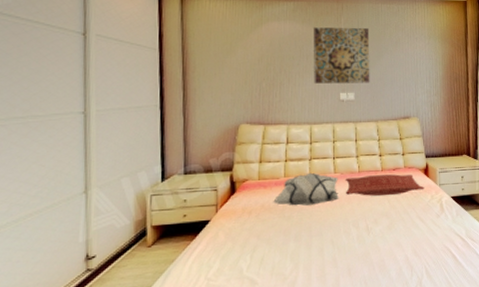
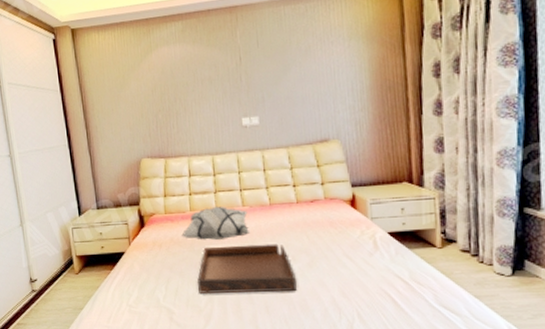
serving tray: none [285,208,377,261] -> present [197,243,297,293]
wall art: present [314,27,370,84] -> none [206,37,277,110]
pillow: present [345,174,424,196] -> none [255,206,352,231]

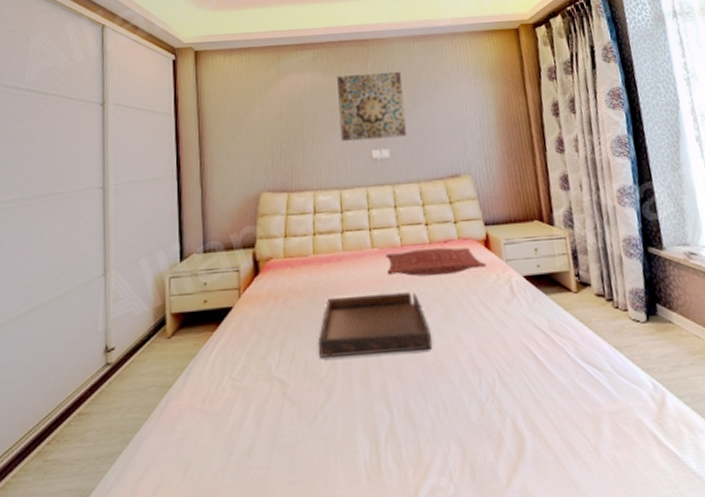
decorative pillow: present [181,206,249,240] -> none [302,248,379,289]
wall art: none [206,37,277,110] -> present [337,71,407,141]
pillow: none [255,206,352,231] -> present [385,247,487,276]

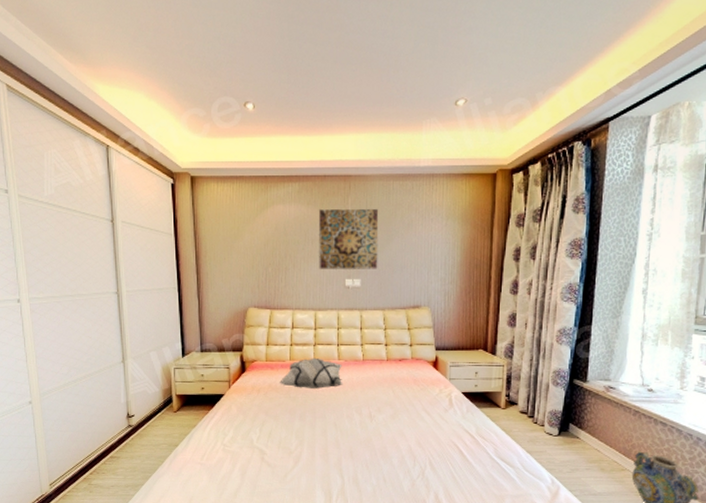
decorative pillow: none [302,248,379,289] -> present [280,357,342,389]
serving tray: present [319,291,432,358] -> none [291,394,379,439]
pillow: present [385,247,487,276] -> none [349,364,432,385]

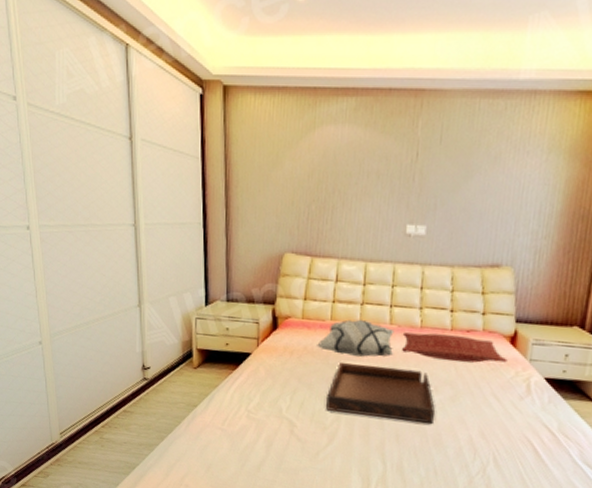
serving tray: none [291,394,379,439] -> present [326,362,435,424]
wall art: present [319,208,379,269] -> none [374,133,458,214]
pillow: none [349,364,432,385] -> present [402,332,507,363]

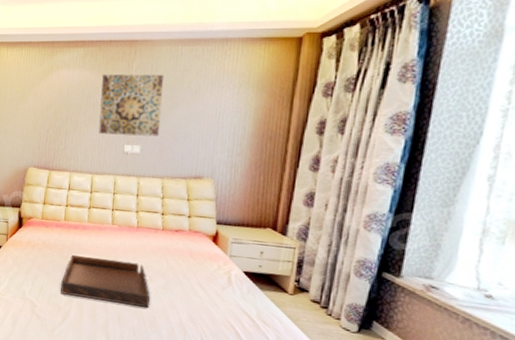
decorative pillow: present [317,319,395,357] -> none [53,220,116,251]
wall art: none [374,133,458,214] -> present [99,74,165,137]
pillow: present [402,332,507,363] -> none [122,231,211,258]

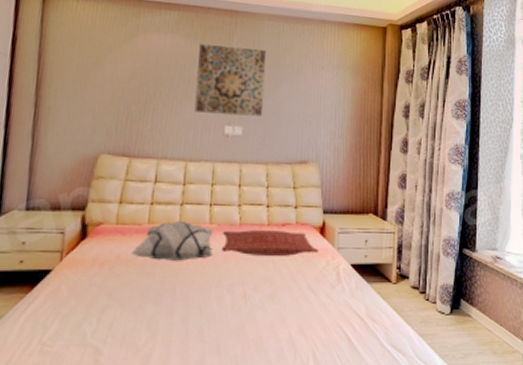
decorative pillow: none [53,220,116,251] -> present [131,220,214,261]
serving tray: present [61,254,150,308] -> none [140,269,255,328]
pillow: none [122,231,211,258] -> present [222,230,319,256]

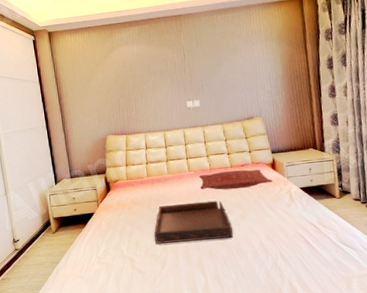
decorative pillow: present [131,220,214,261] -> none [140,172,195,200]
serving tray: none [140,269,255,328] -> present [154,200,233,244]
wall art: present [194,44,267,117] -> none [157,39,213,96]

